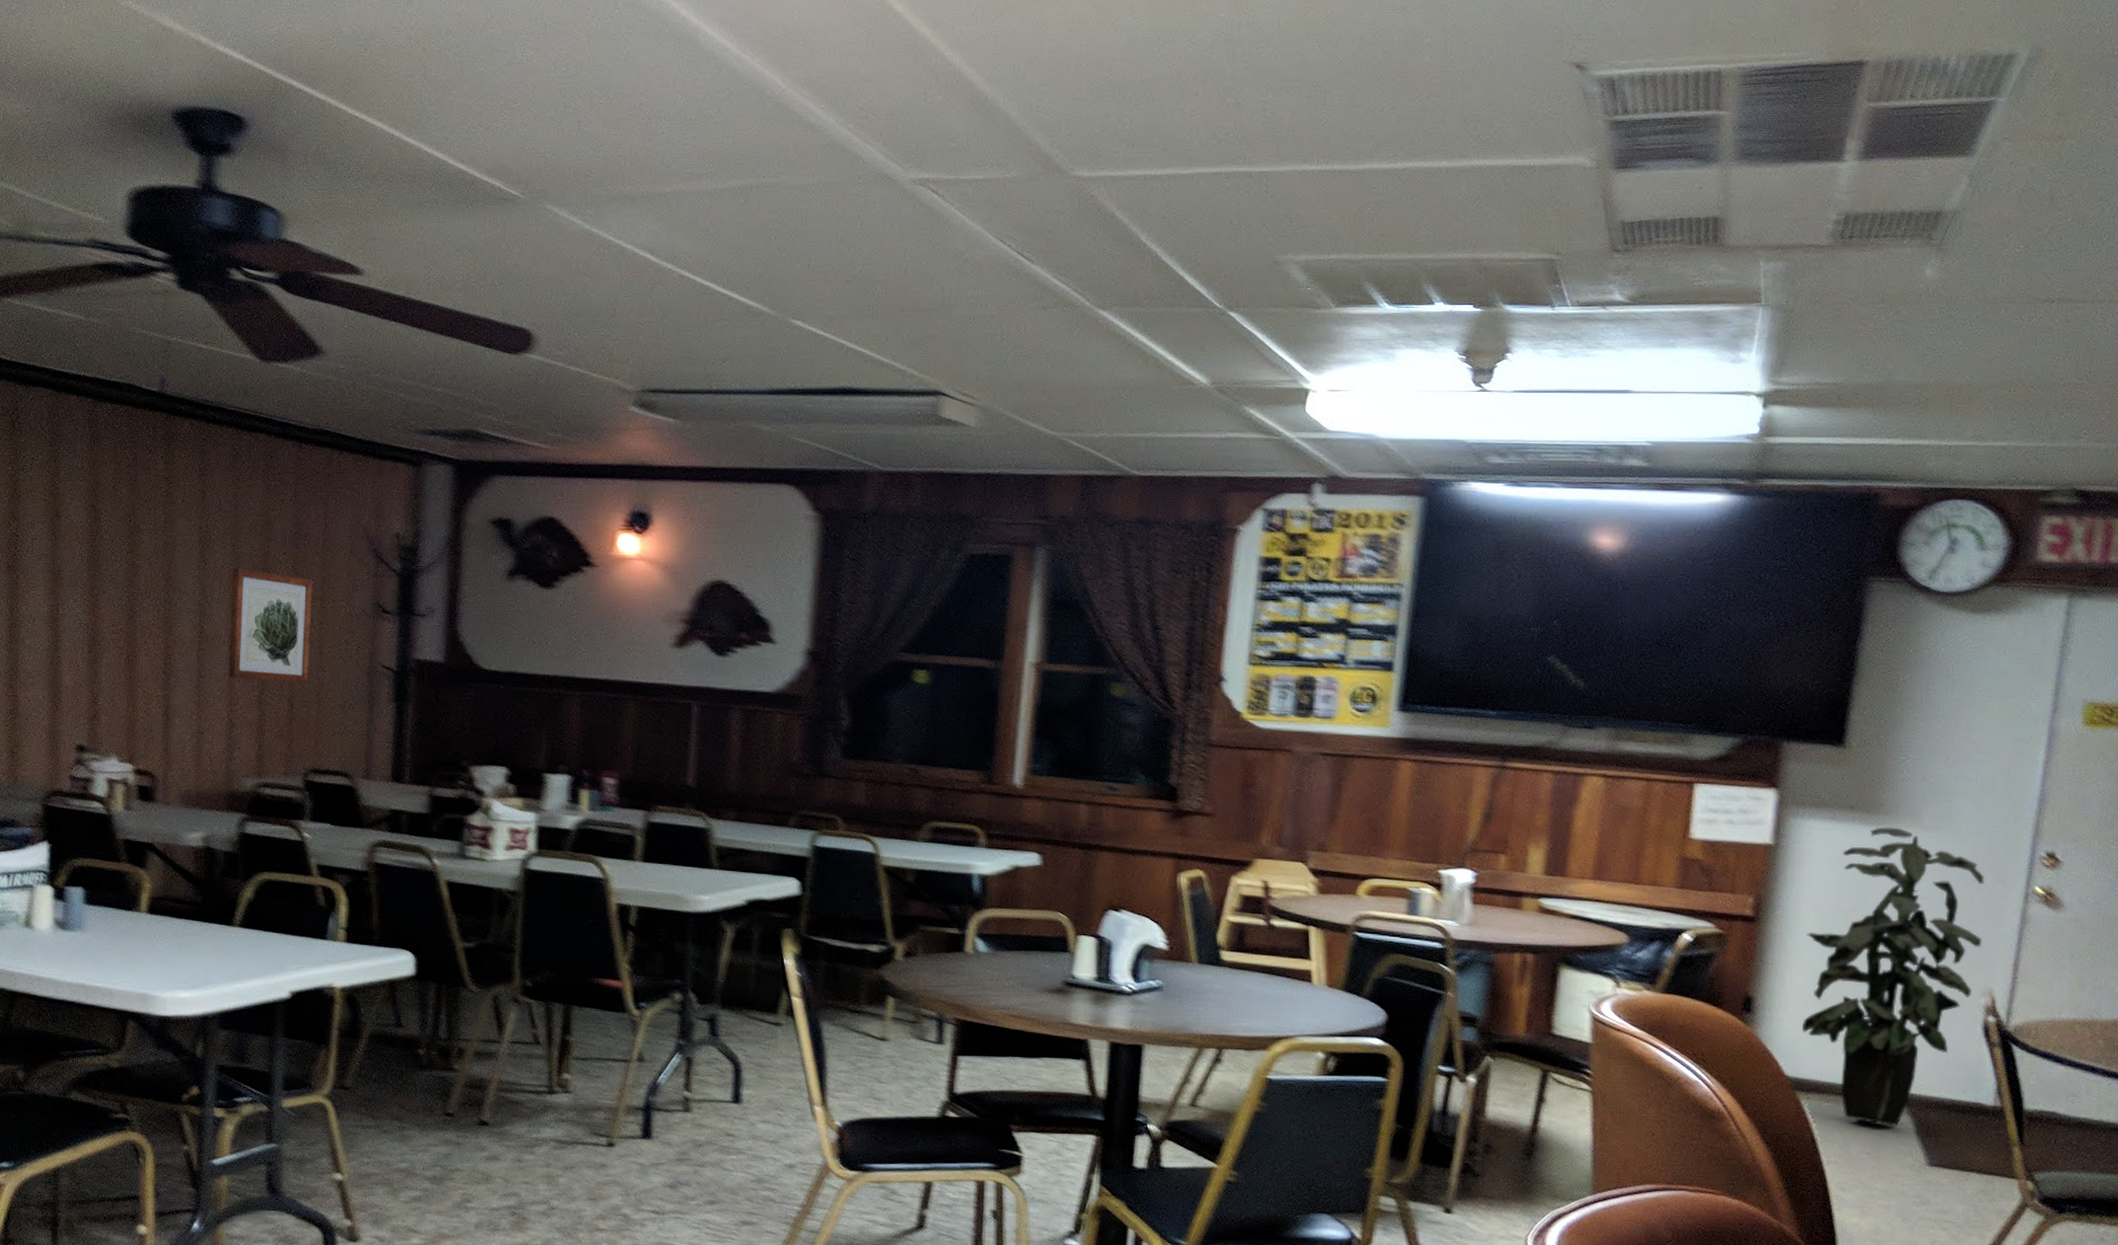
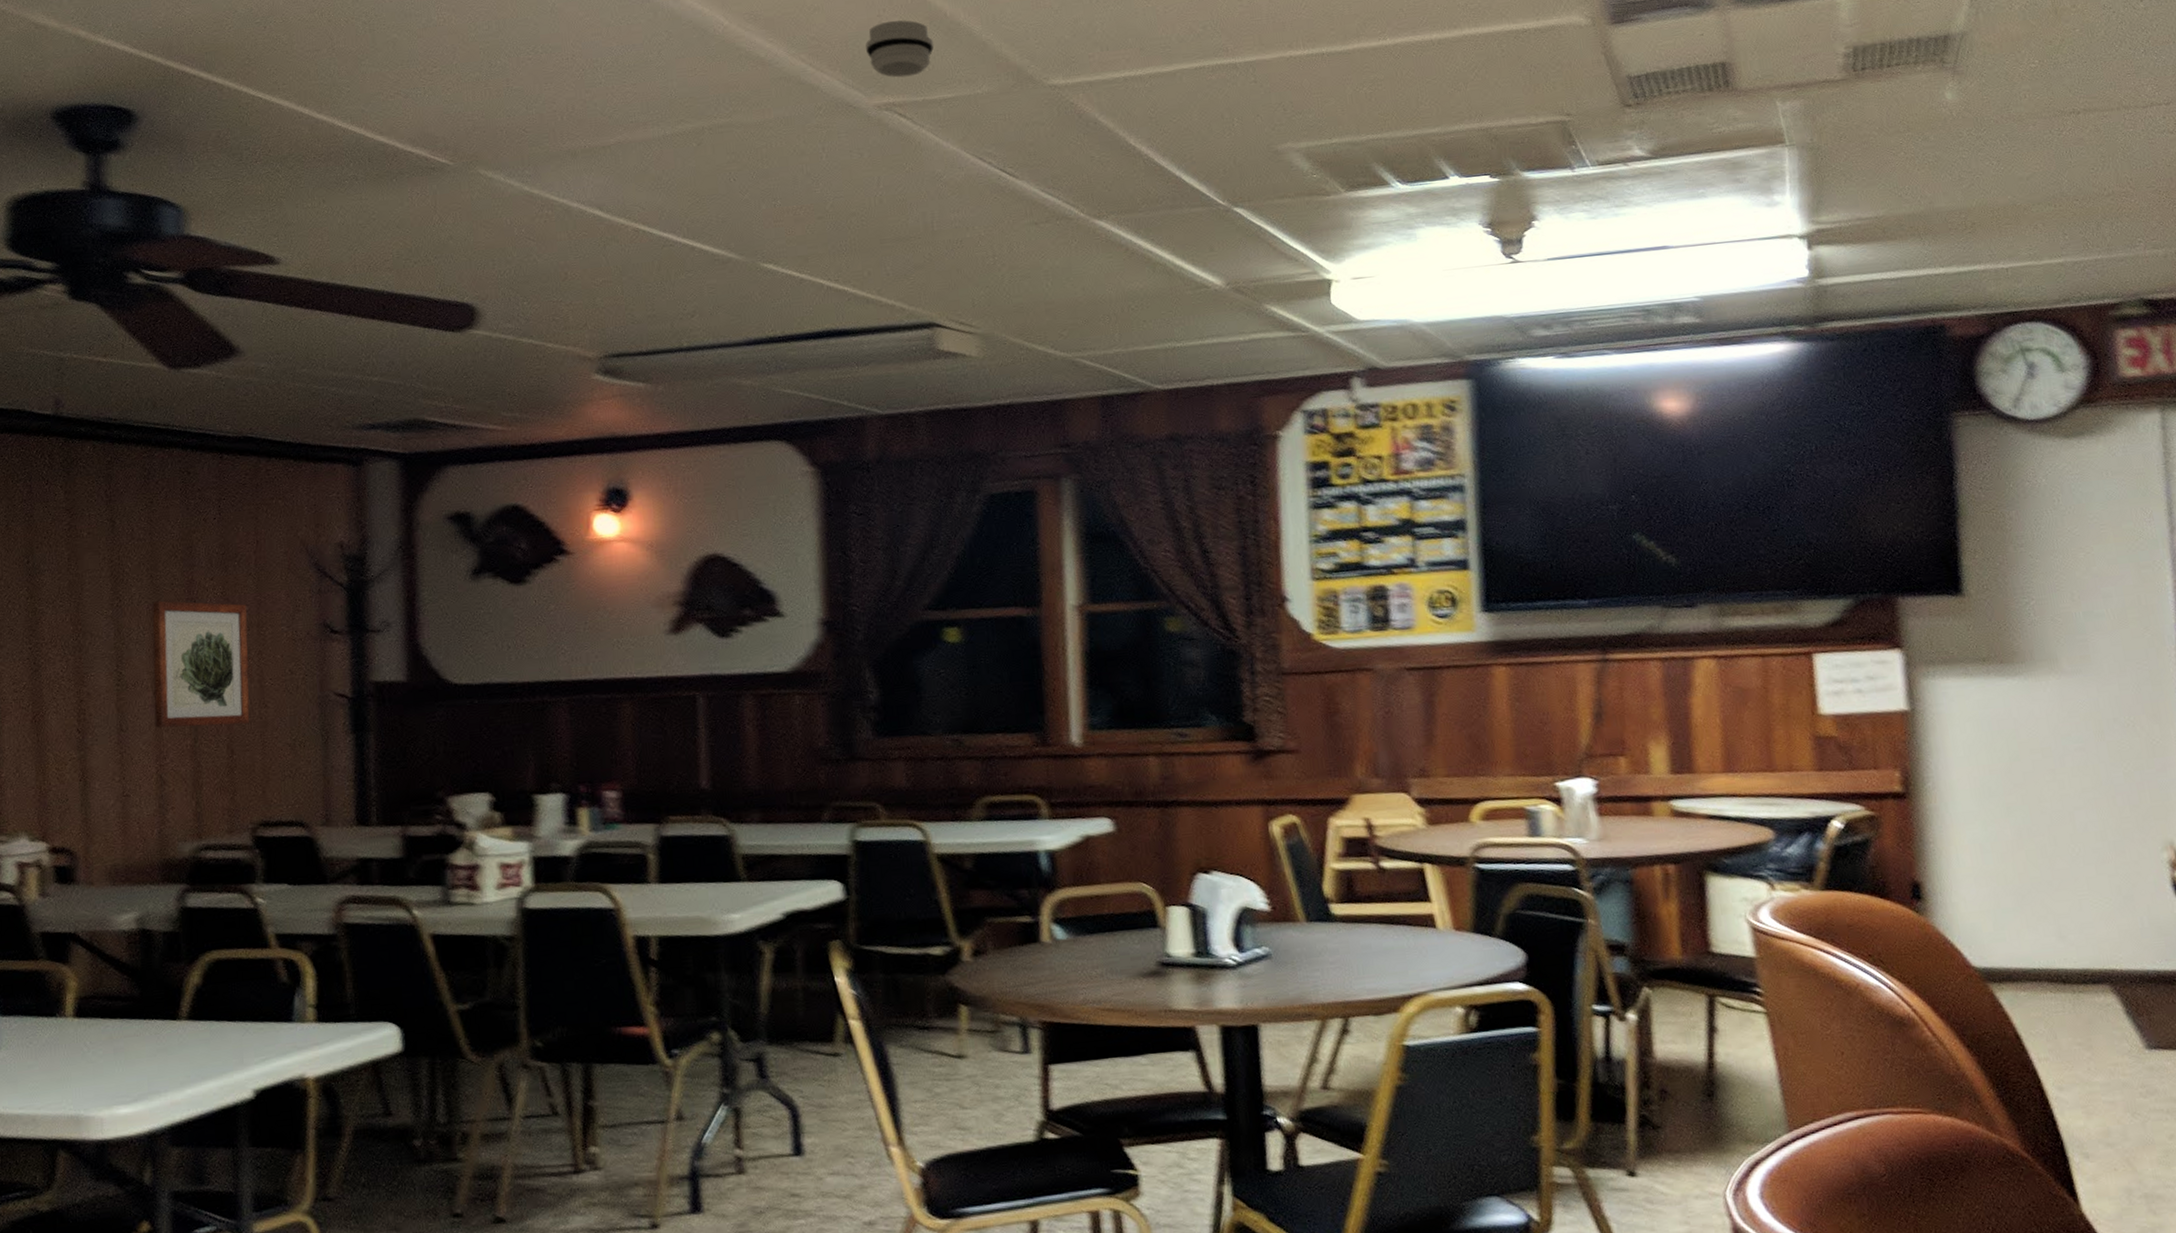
smoke detector: none [909,99,972,155] -> present [866,20,934,78]
indoor plant: present [1802,827,1984,1126] -> none [1964,676,2152,1009]

